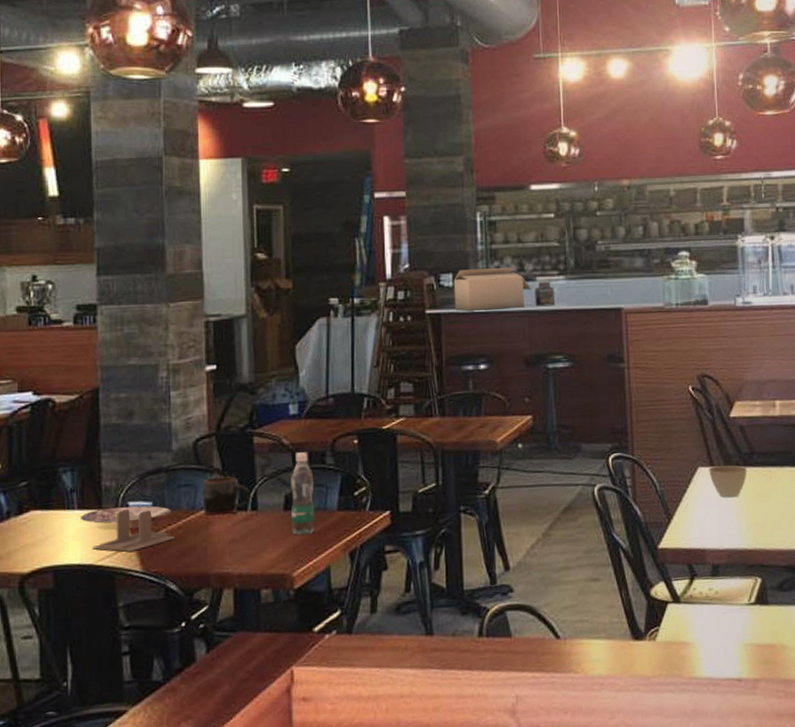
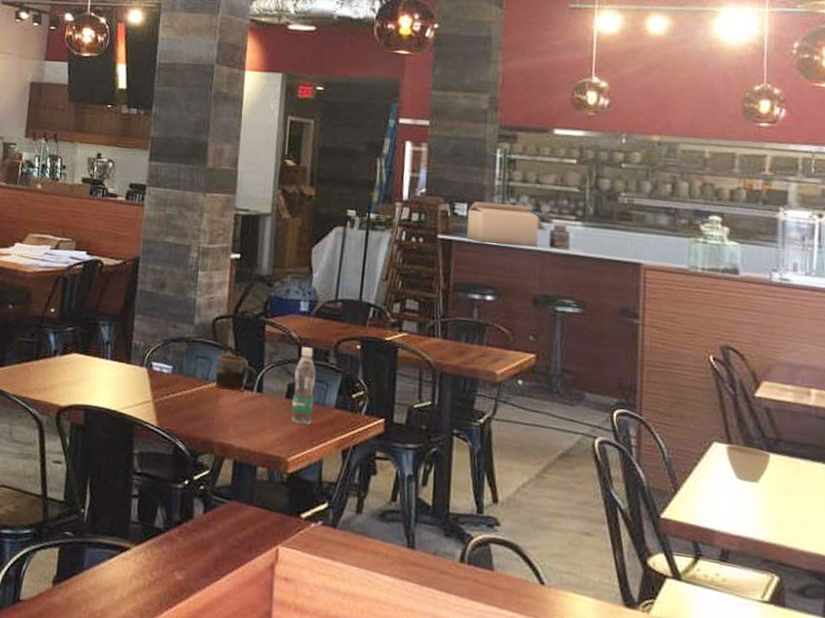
plate: present [81,505,171,530] -> none [112,363,188,387]
napkin holder: present [92,510,176,552] -> none [118,368,189,407]

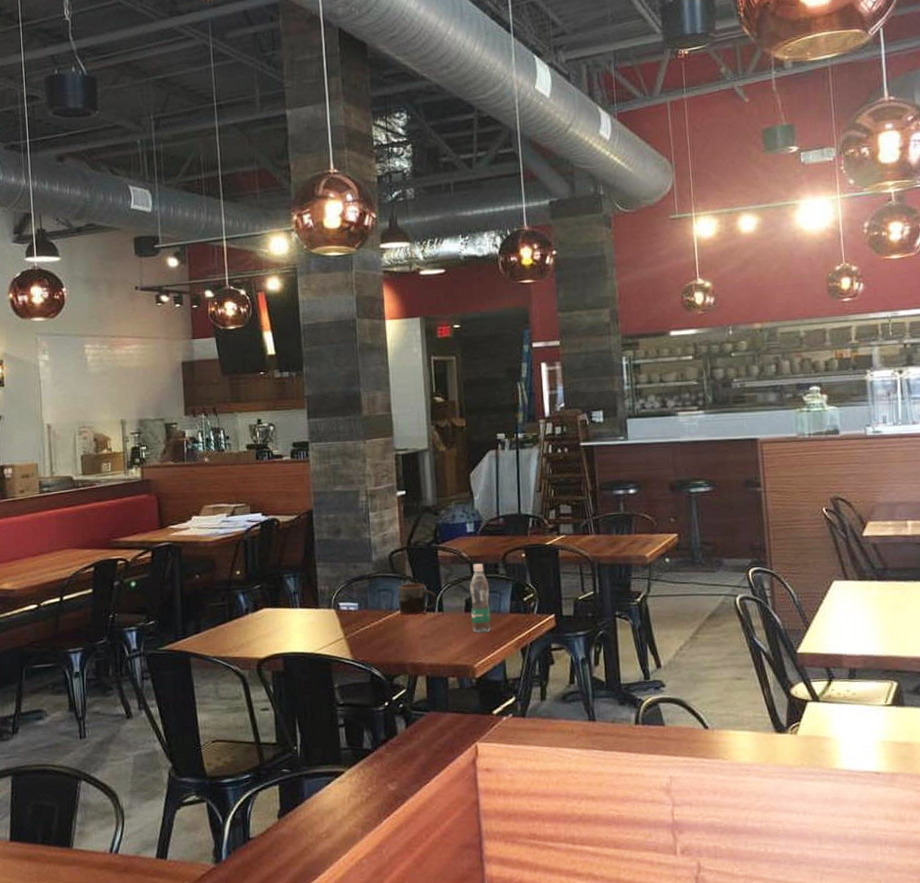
cardboard box: present [466,201,547,247] -> none [603,404,674,443]
jar: present [549,224,570,250] -> none [676,416,696,438]
cup: present [725,444,771,483] -> none [844,579,881,609]

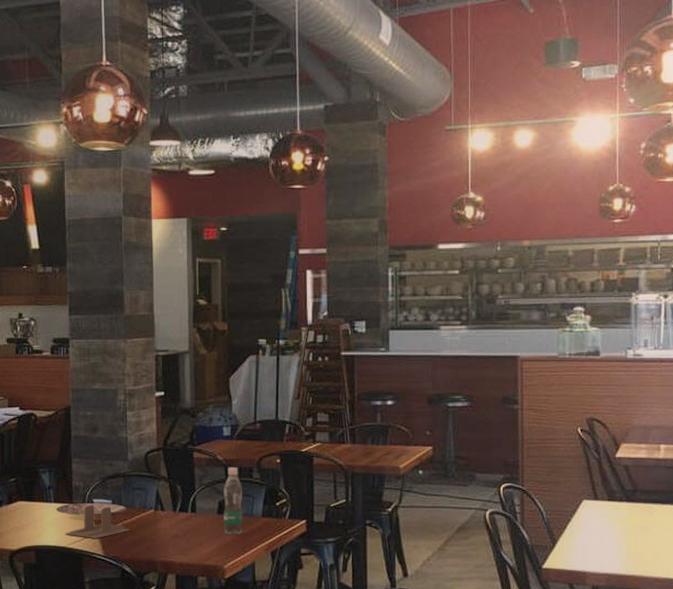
plate: none [302,606,373,625] -> present [56,503,127,520]
napkin holder: none [312,609,378,643] -> present [65,505,130,538]
mug: present [398,582,436,616] -> none [151,483,189,516]

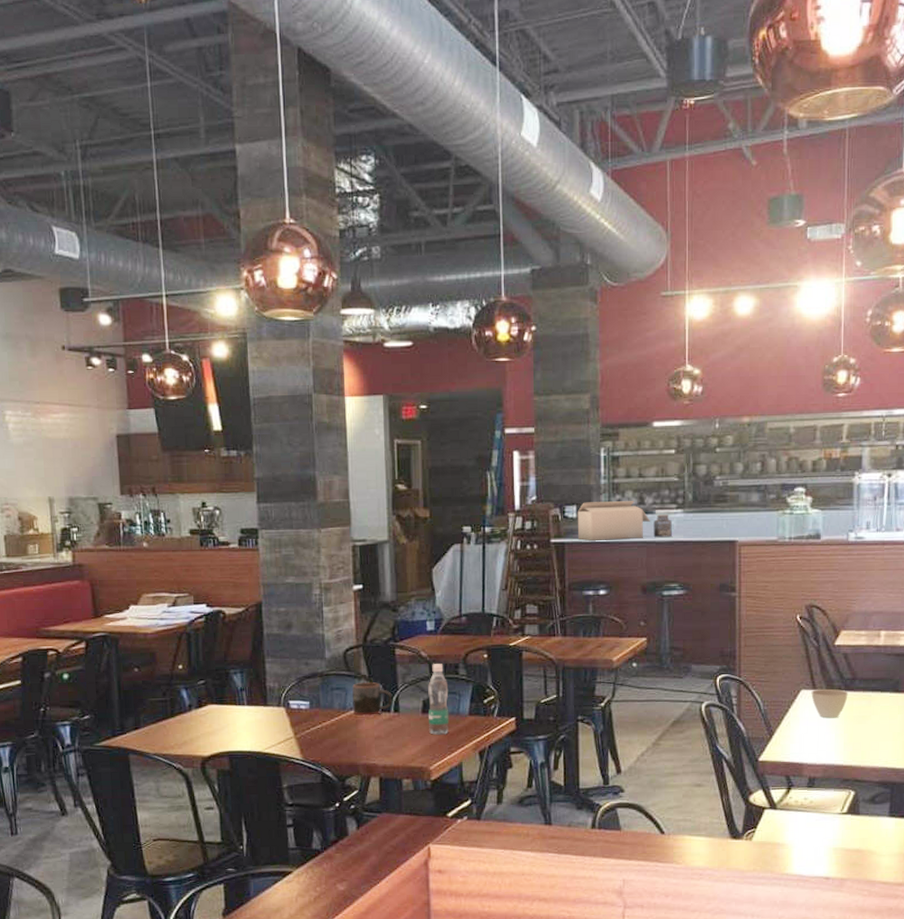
plate: present [56,503,127,520] -> none [250,705,326,724]
napkin holder: present [65,505,130,538] -> none [260,707,330,742]
mug: none [151,483,189,516] -> present [351,681,392,716]
cardboard box: none [366,317,436,354] -> present [577,501,651,541]
jar: none [439,330,457,352] -> present [653,514,673,538]
cup: none [593,499,630,529] -> present [811,688,848,719]

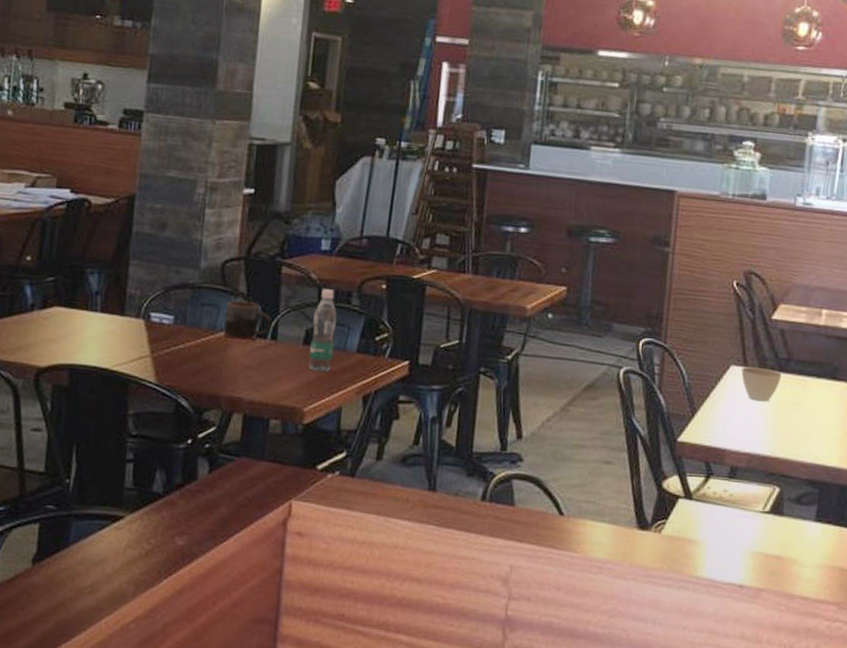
cardboard box: present [577,501,651,541] -> none [502,127,585,175]
jar: present [653,514,673,538] -> none [586,151,608,178]

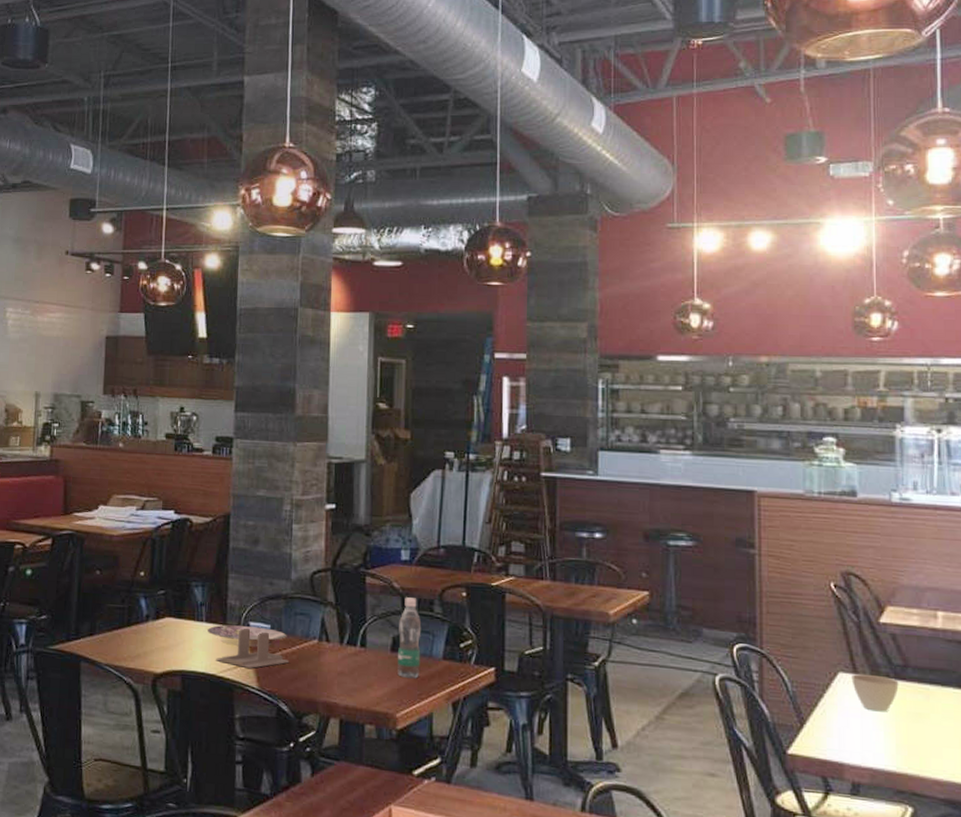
plate: none [102,315,192,340] -> present [208,625,287,647]
napkin holder: none [110,319,193,362] -> present [216,628,290,668]
mug: present [223,300,271,341] -> none [315,610,359,649]

